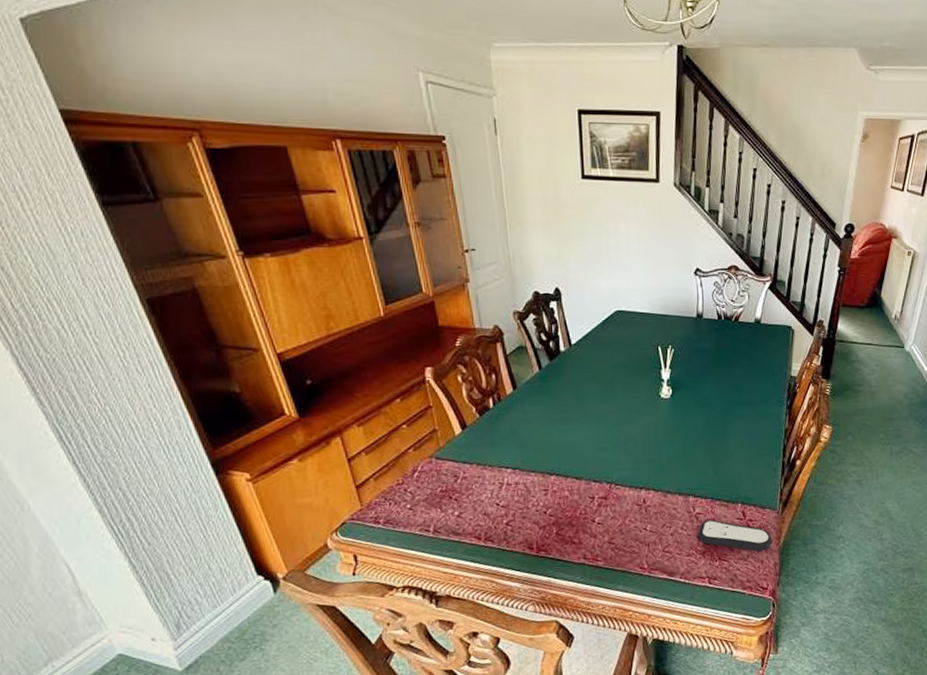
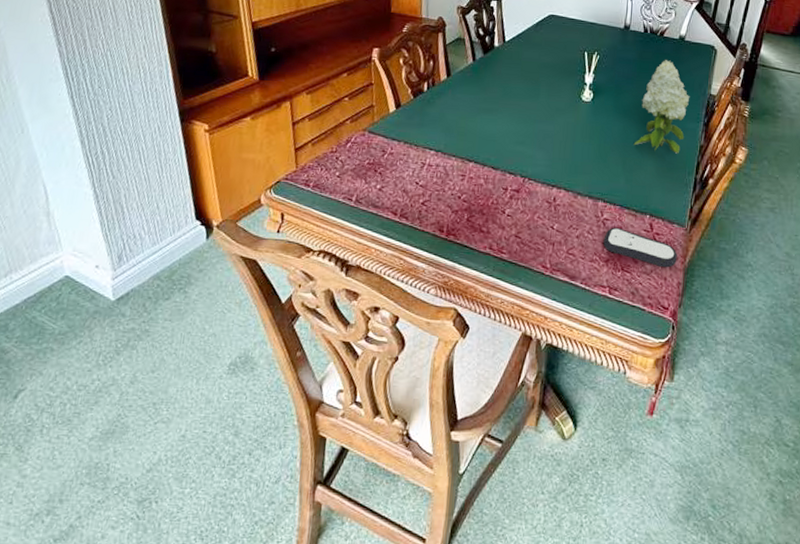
flower: none [718,346,771,440] -> present [633,60,690,154]

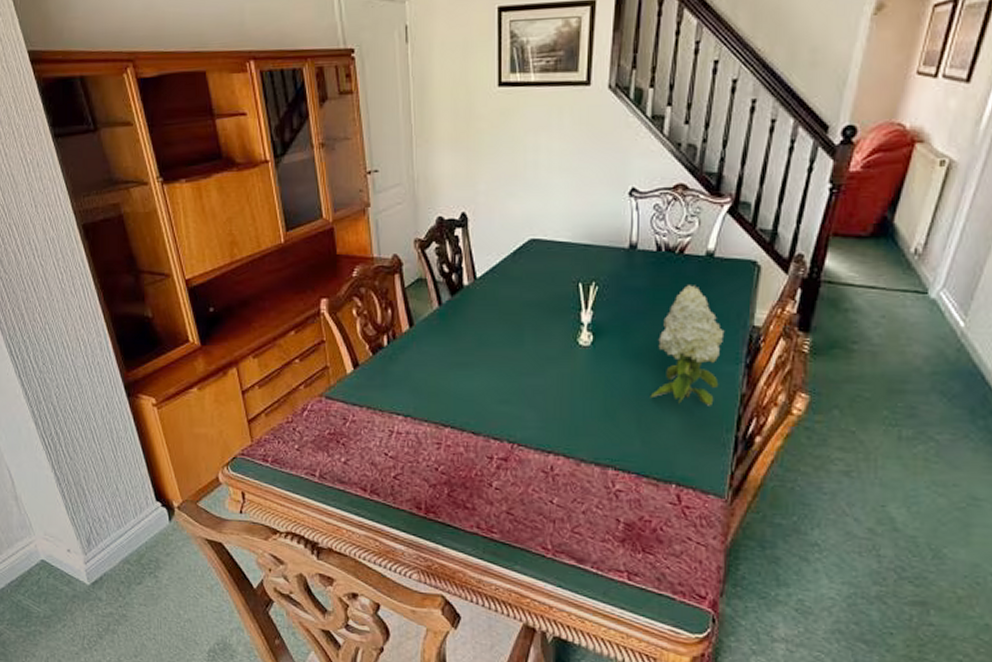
remote control: present [603,227,677,268] -> none [617,500,715,549]

